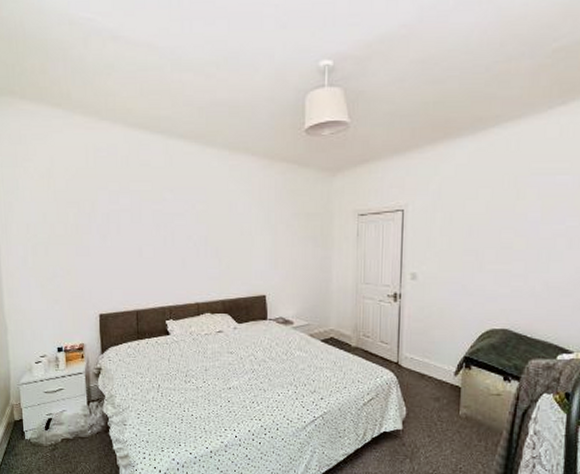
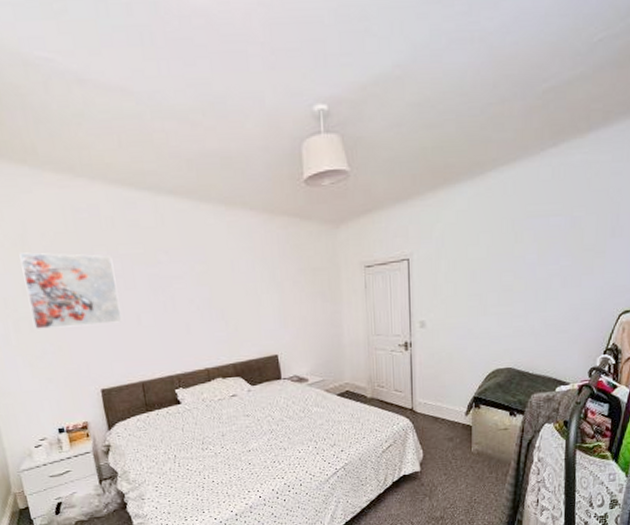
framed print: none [45,184,125,254] -> present [19,252,122,329]

